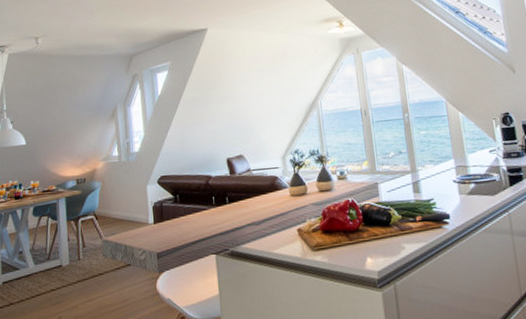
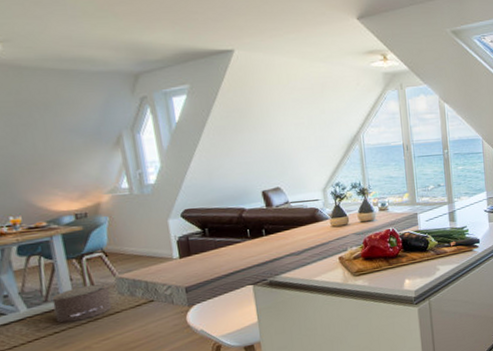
pouf: none [52,245,97,281] -> present [52,284,112,323]

